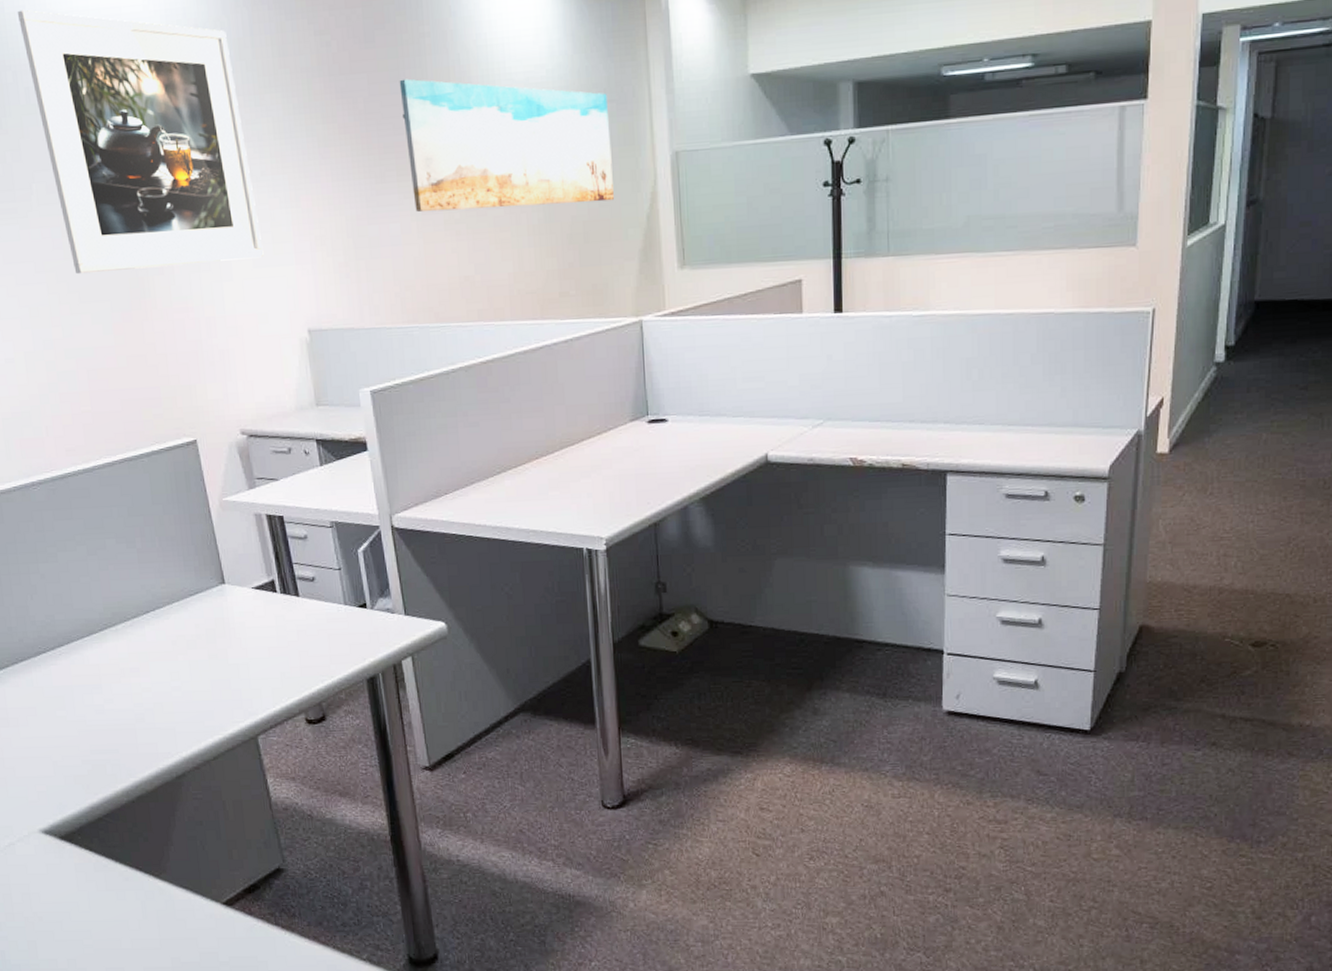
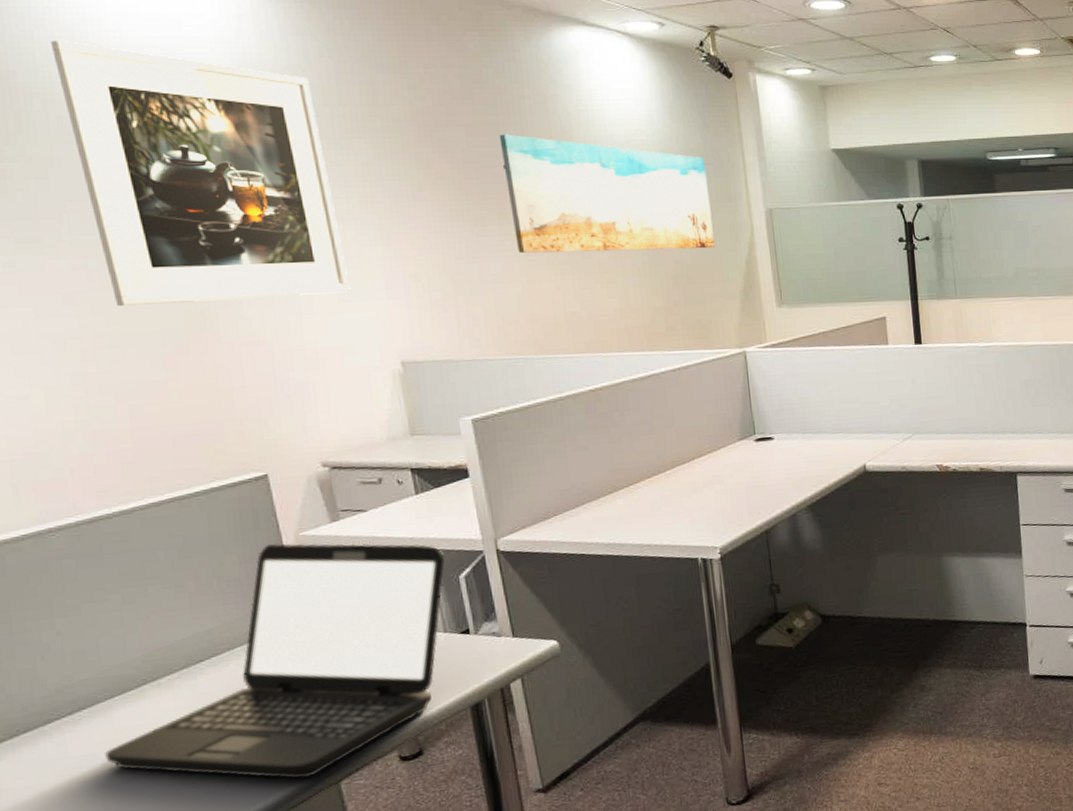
laptop: none [79,507,345,730] -> present [105,543,445,779]

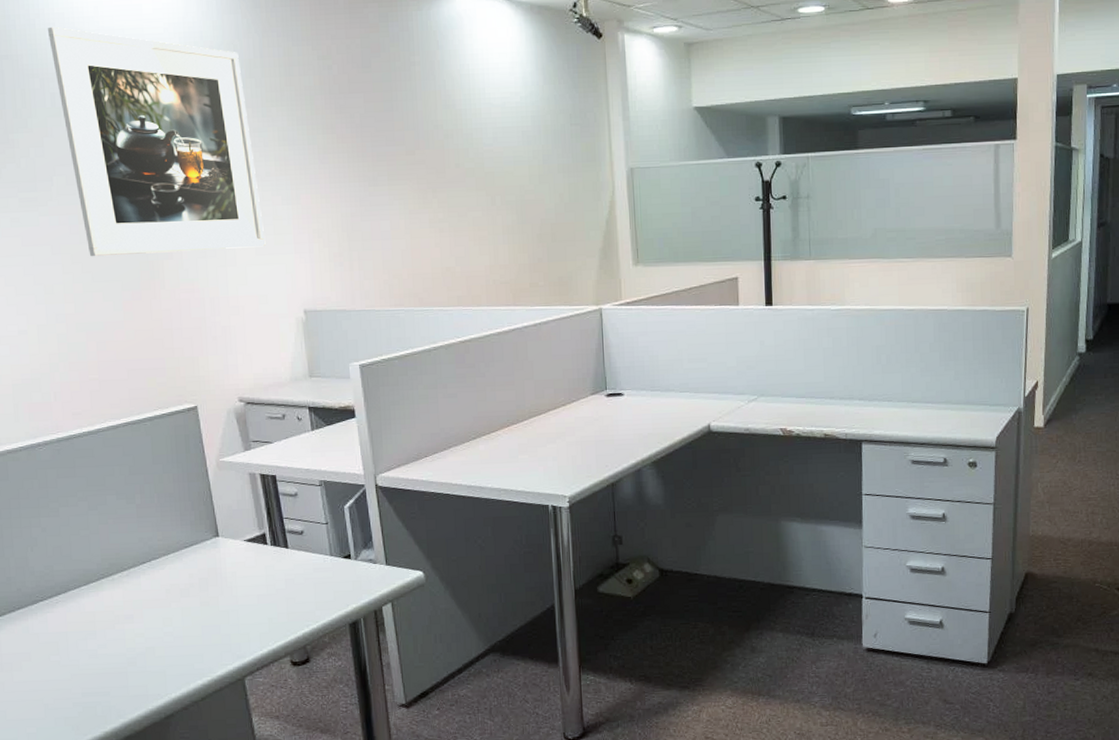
laptop: present [105,543,445,779] -> none [74,467,333,672]
wall art: present [499,134,715,254] -> none [392,99,578,212]

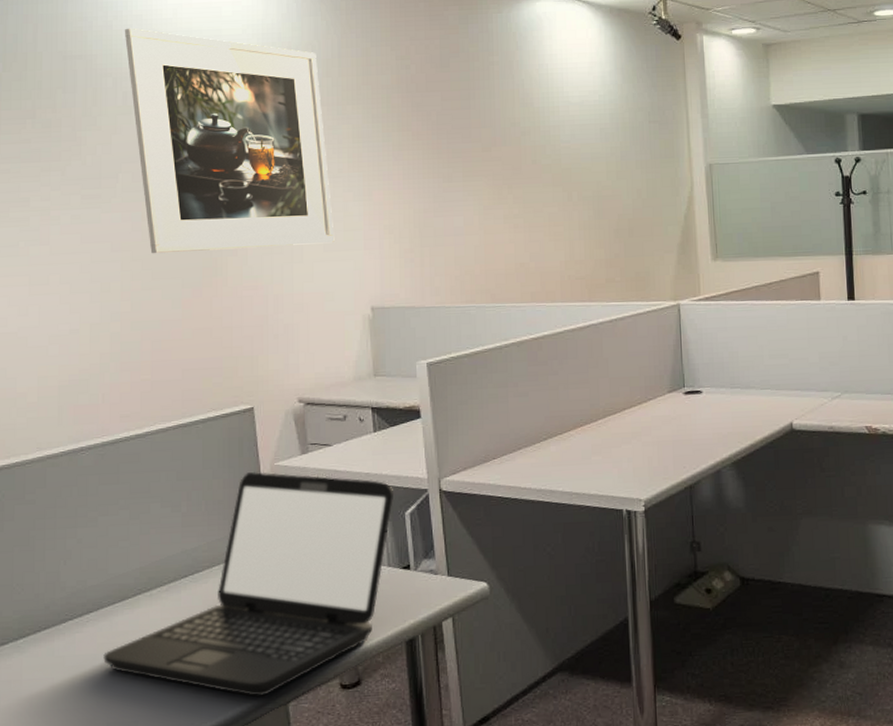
laptop: none [74,467,333,672] -> present [103,472,393,698]

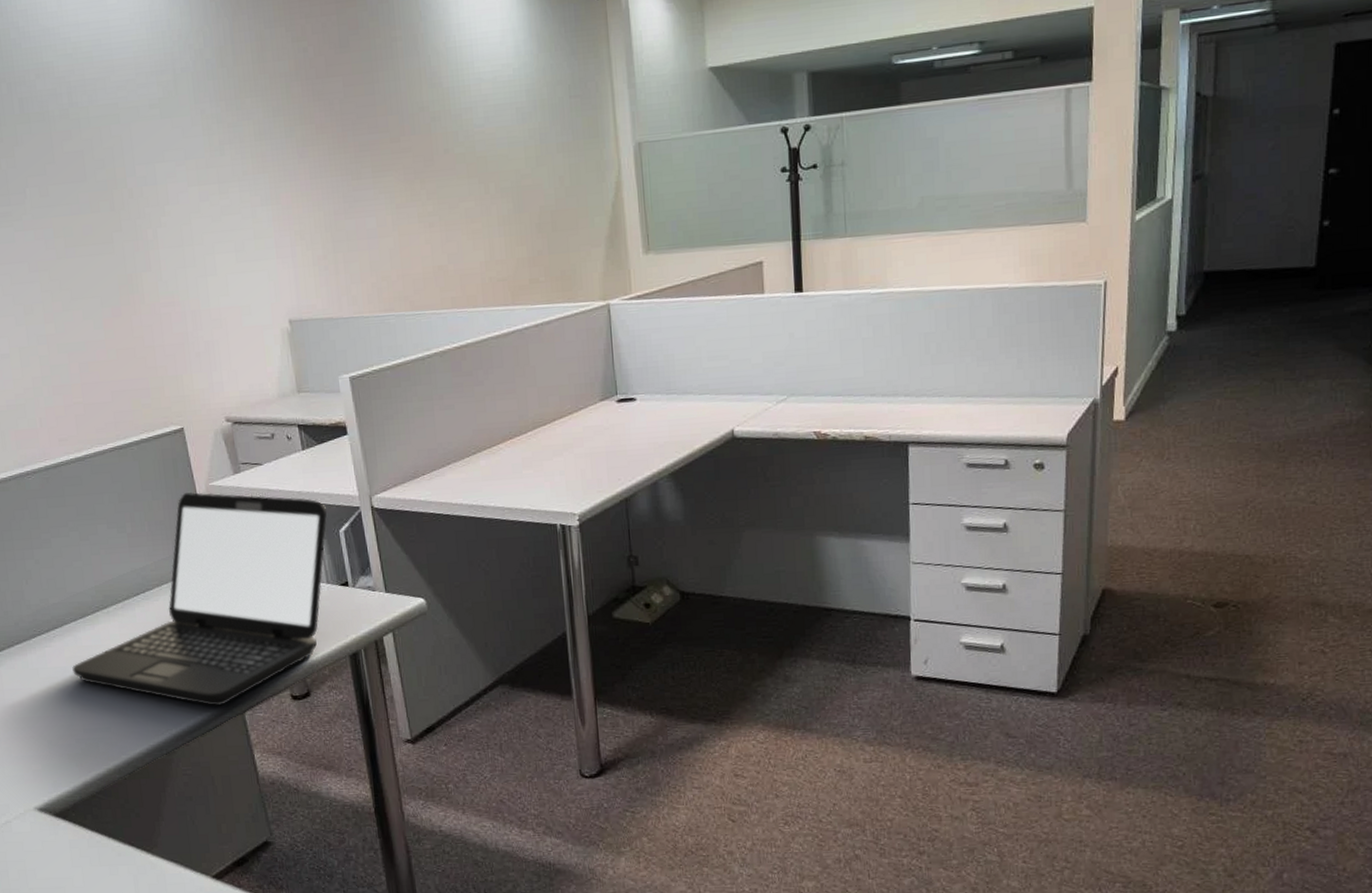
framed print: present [124,28,335,254] -> none [11,25,246,273]

